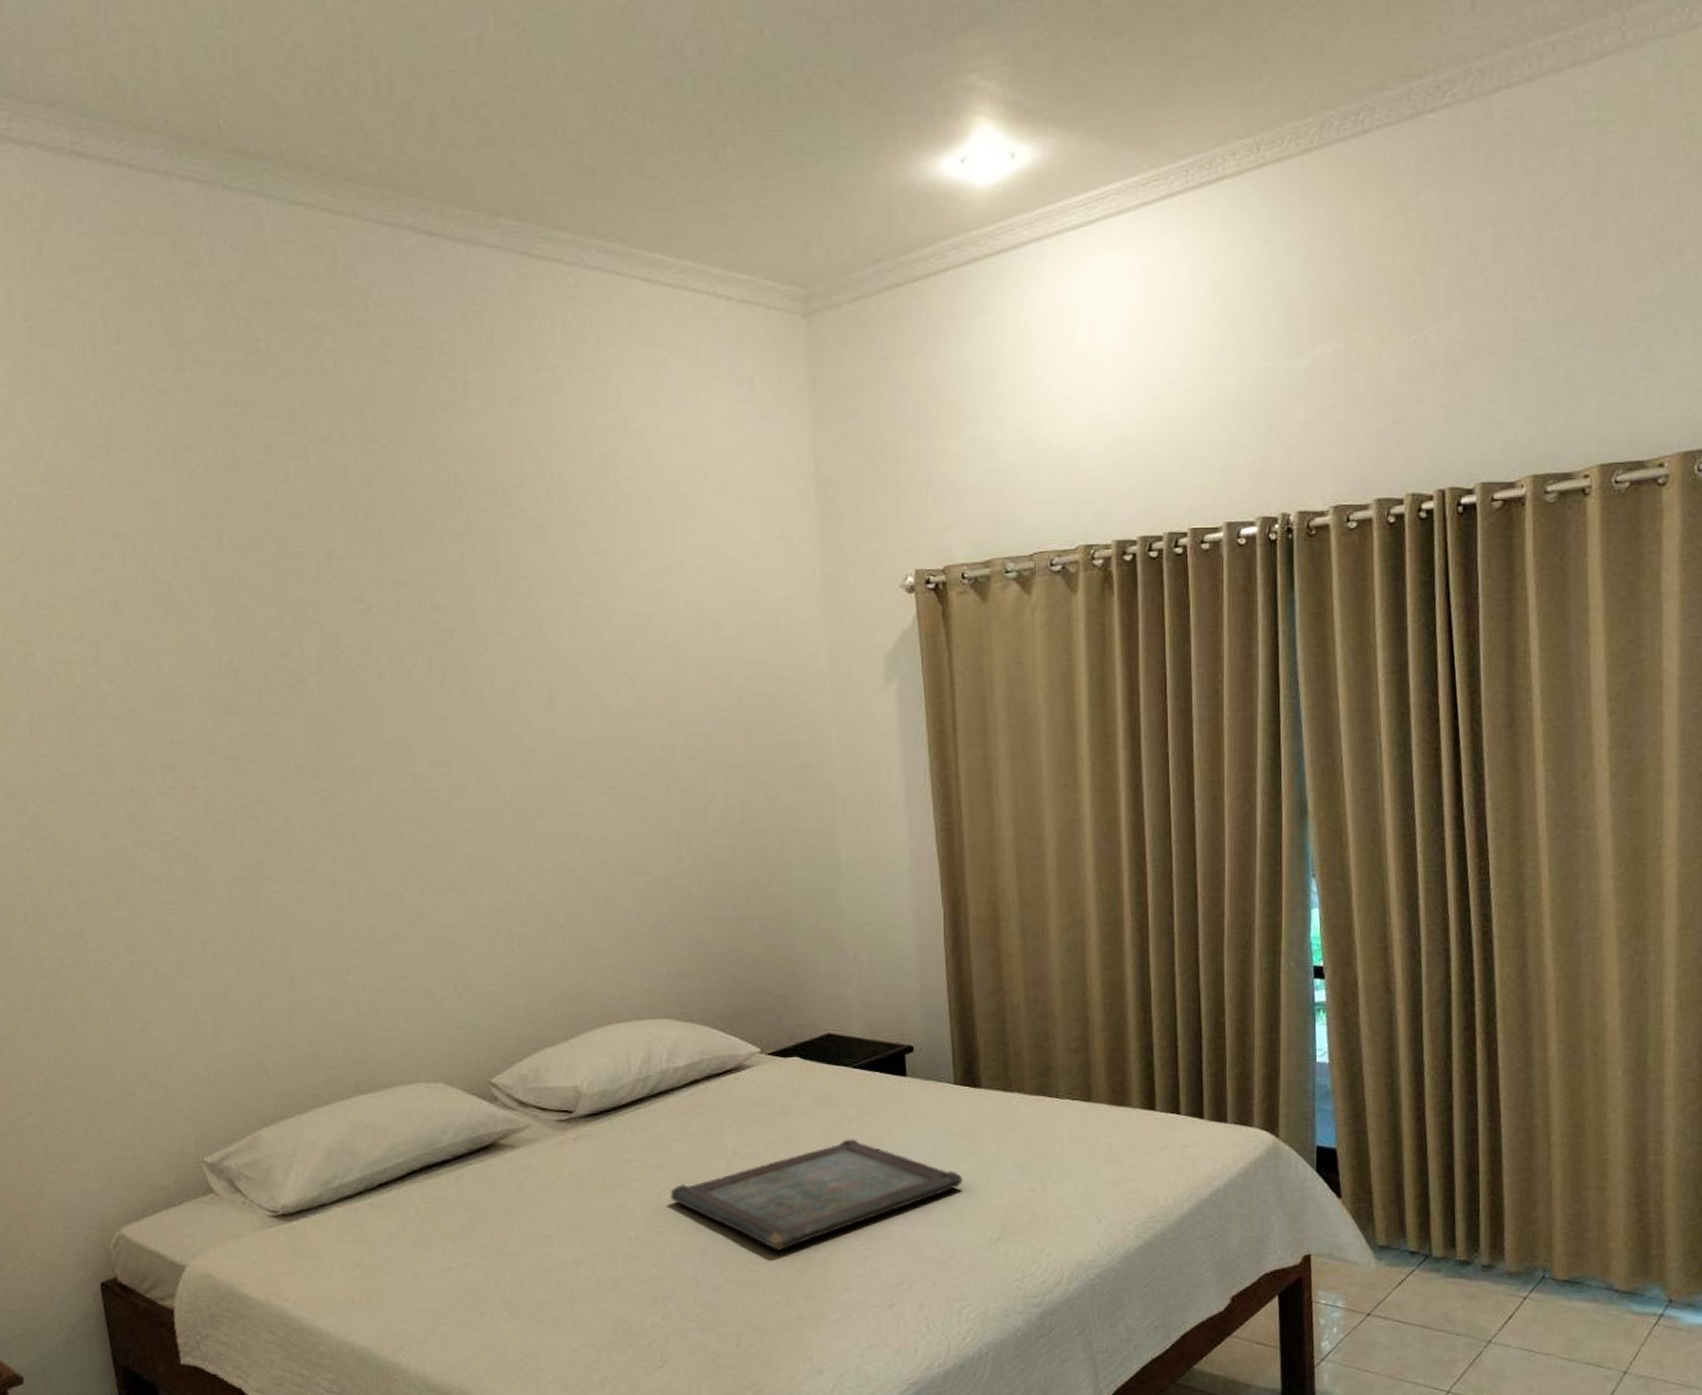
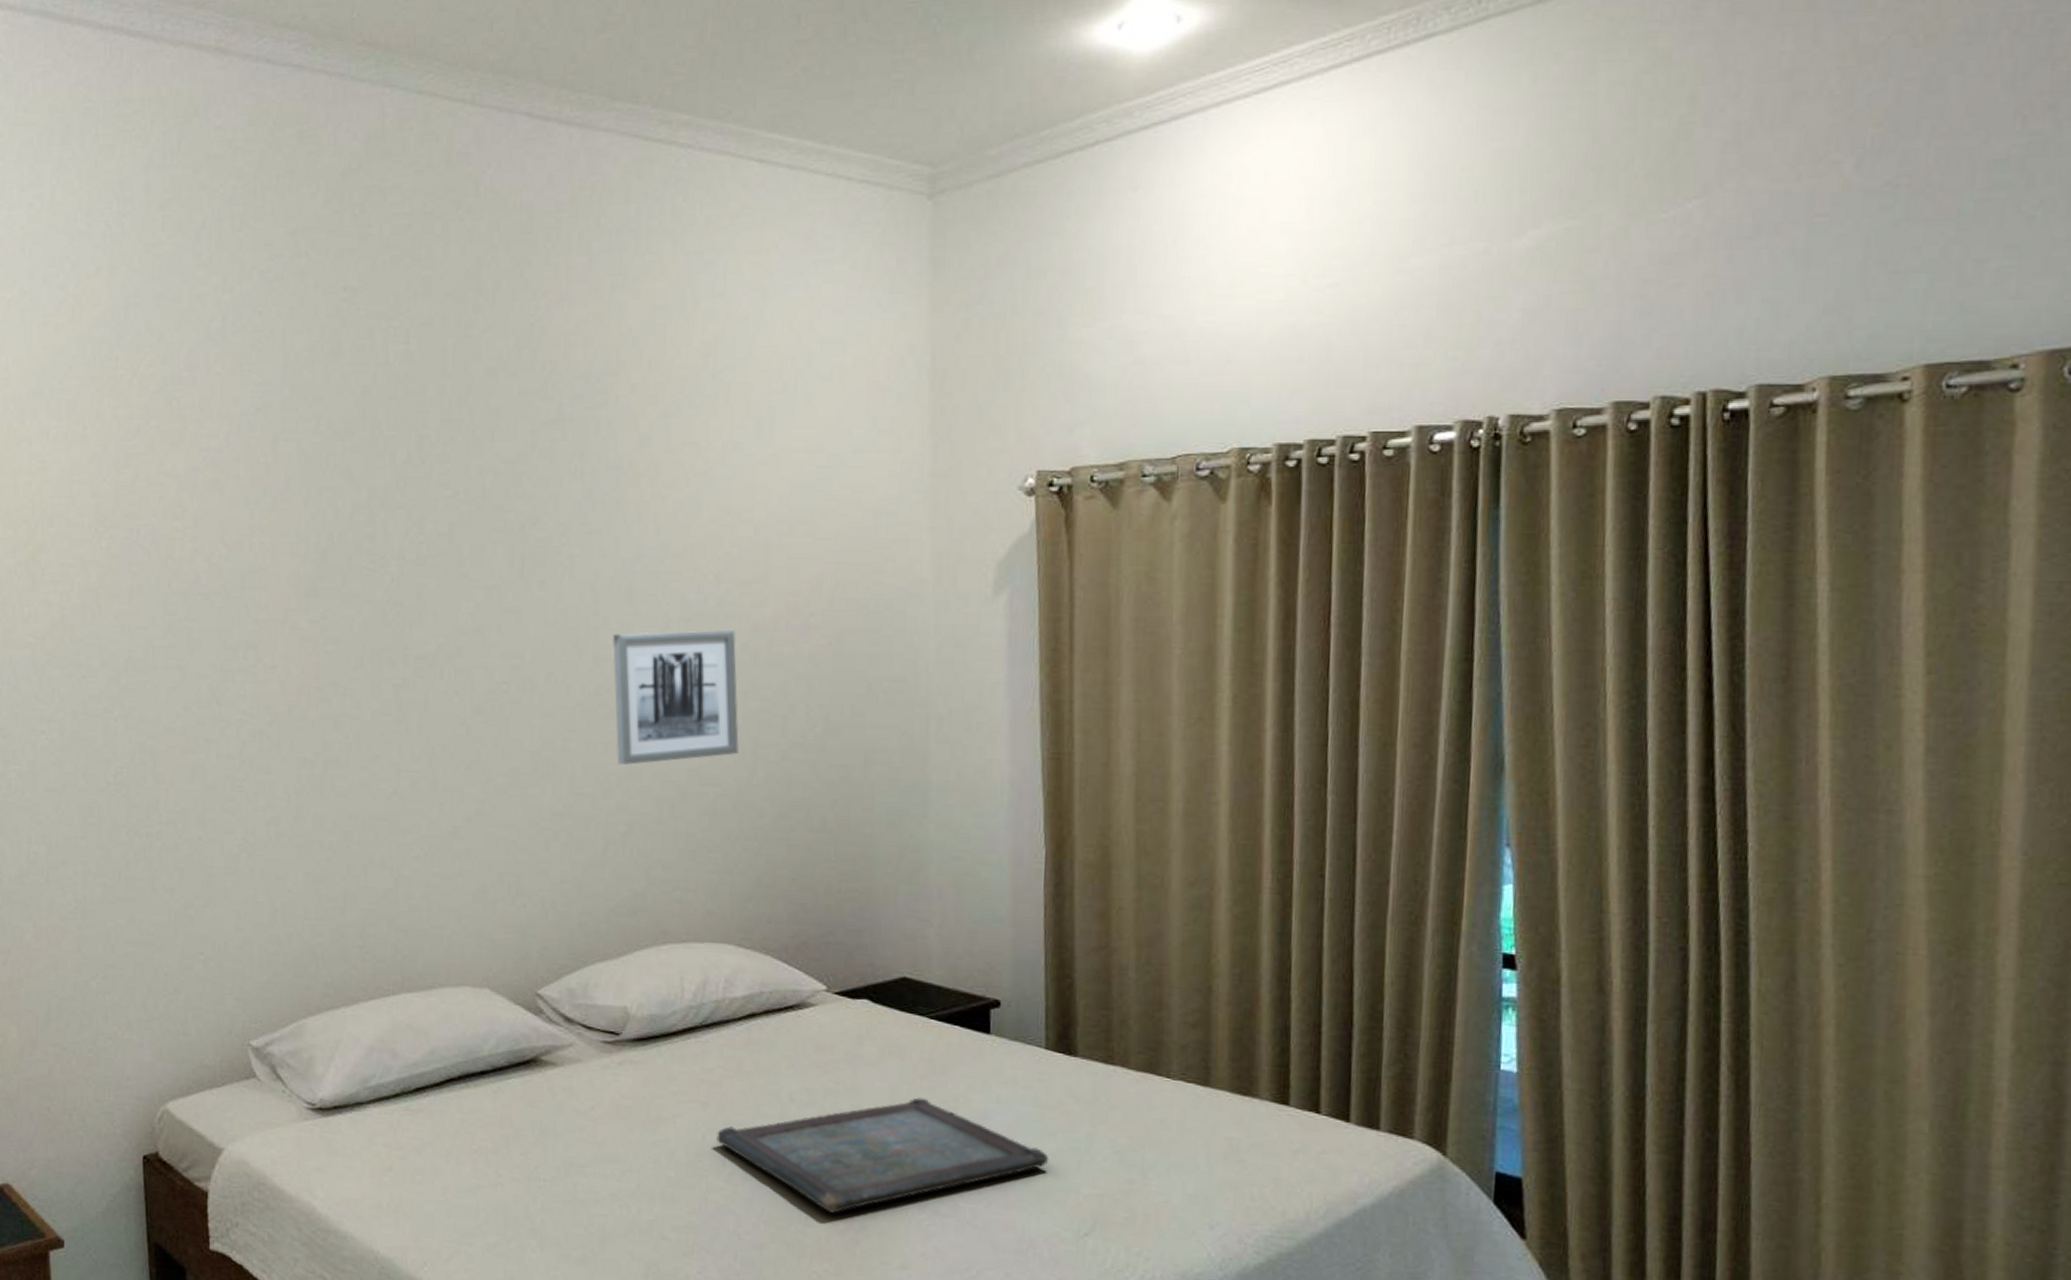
wall art: none [537,727,666,860] -> present [613,629,740,765]

